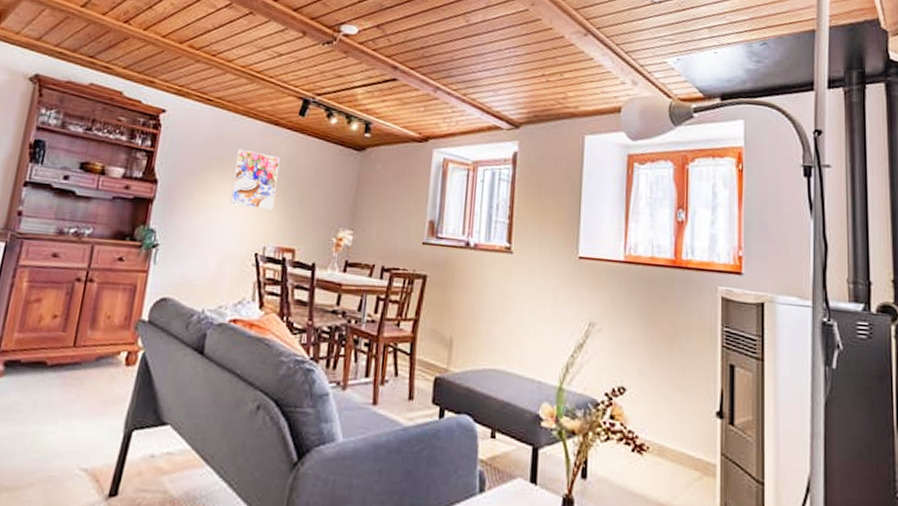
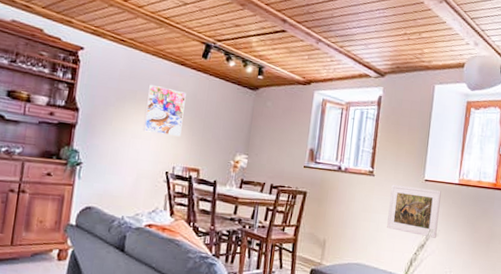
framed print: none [532,264,602,335] -> present [387,185,441,238]

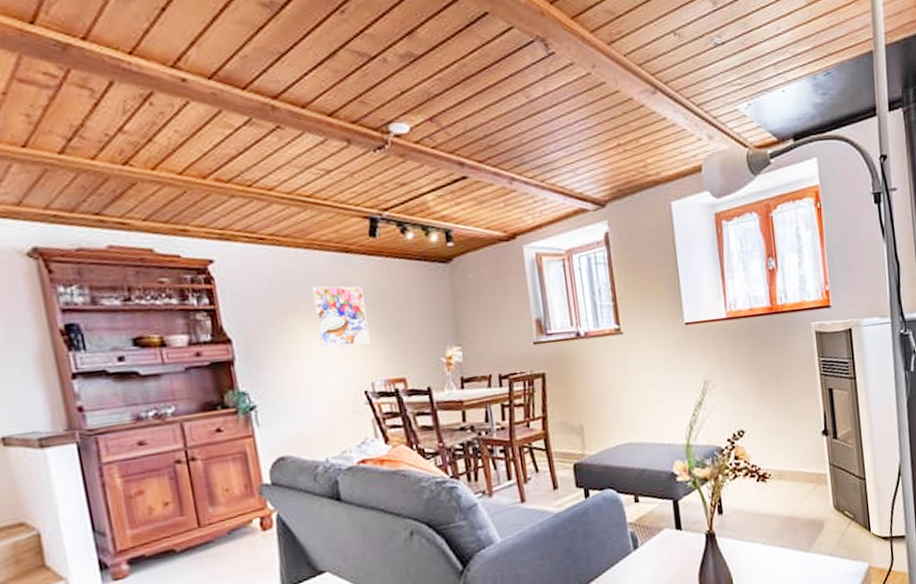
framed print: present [387,185,441,238] -> none [646,331,714,393]

